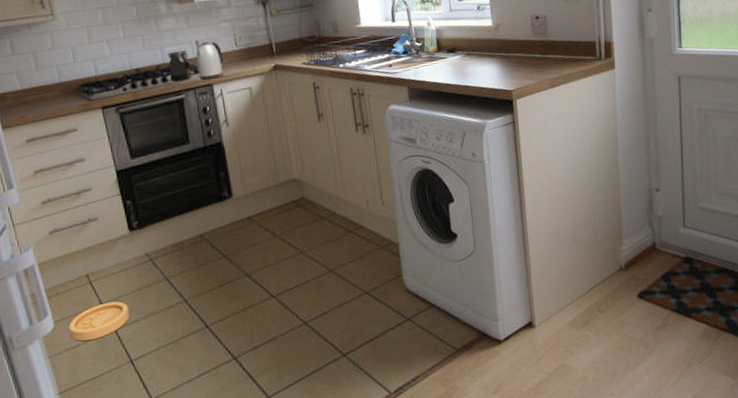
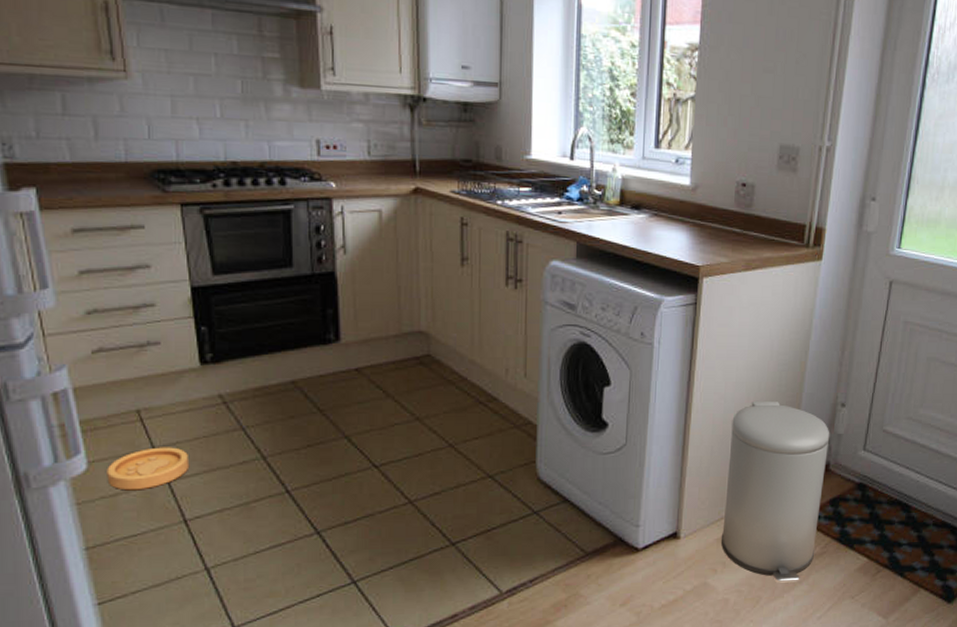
jar: present [167,50,192,82] -> none [277,148,307,188]
kettle: present [195,42,224,80] -> none [314,143,349,192]
pedal bin: none [562,195,657,357] -> present [721,402,830,583]

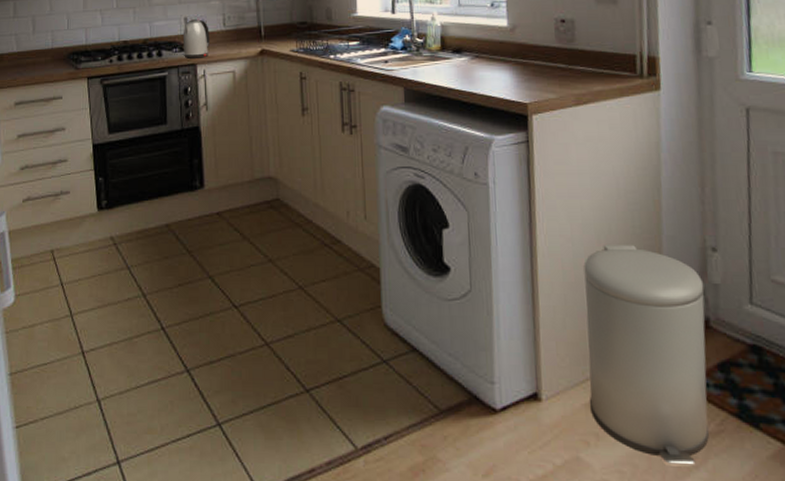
pet bowl: present [107,447,190,491] -> none [28,283,88,322]
kettle: none [314,143,349,192] -> present [182,19,209,59]

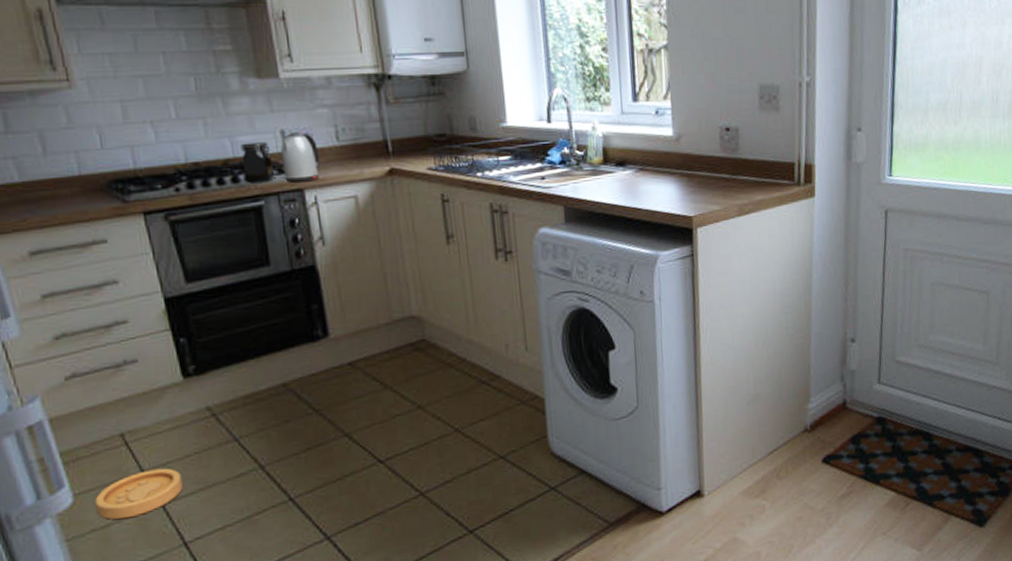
pet bowl: none [28,283,88,322] -> present [94,468,184,520]
jar: none [156,26,178,58] -> present [240,142,276,183]
pedal bin: present [583,245,709,467] -> none [743,345,844,529]

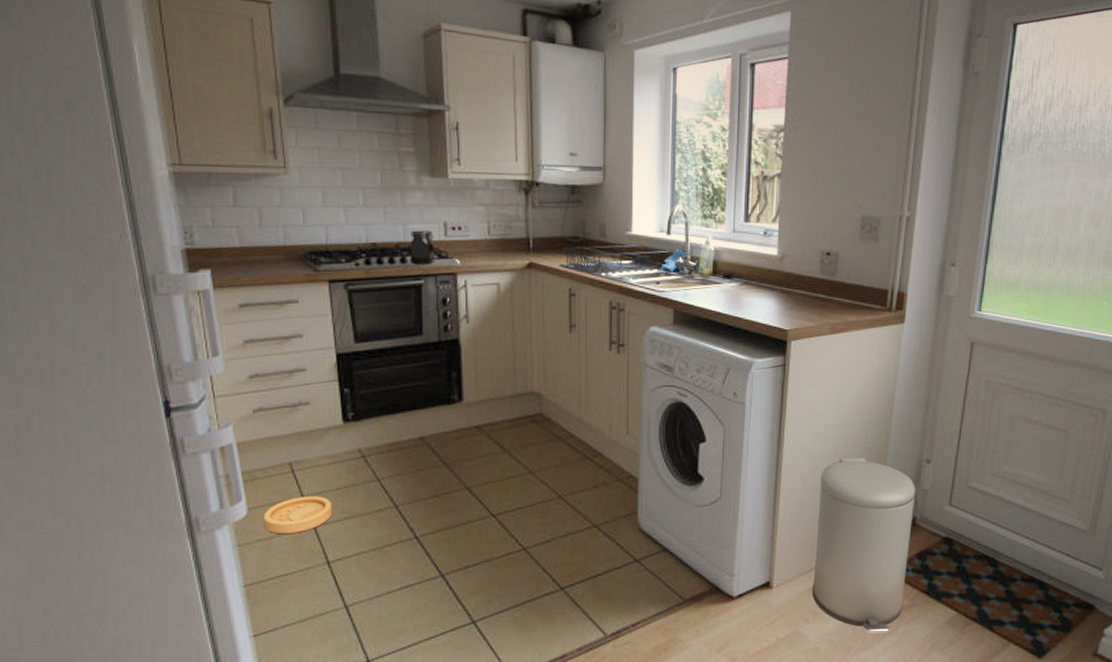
kettle: present [280,132,320,183] -> none [441,225,472,267]
pedal bin: none [743,345,844,529] -> present [812,458,916,633]

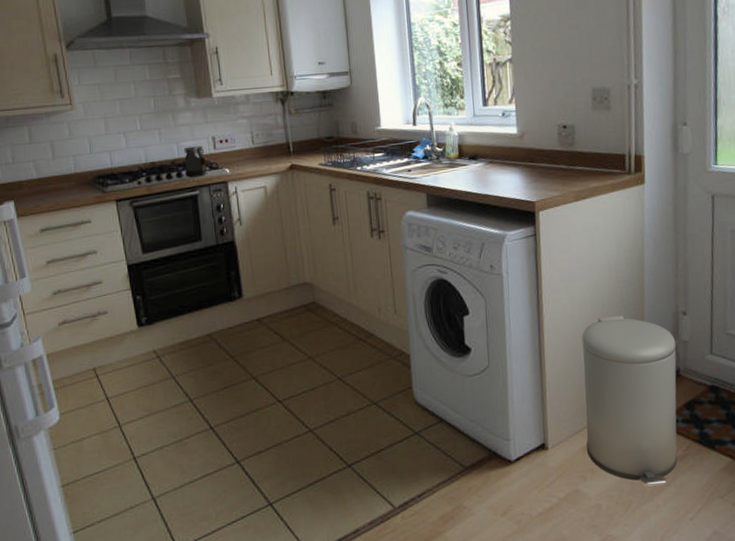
pet bowl: present [263,496,333,534] -> none [74,397,135,436]

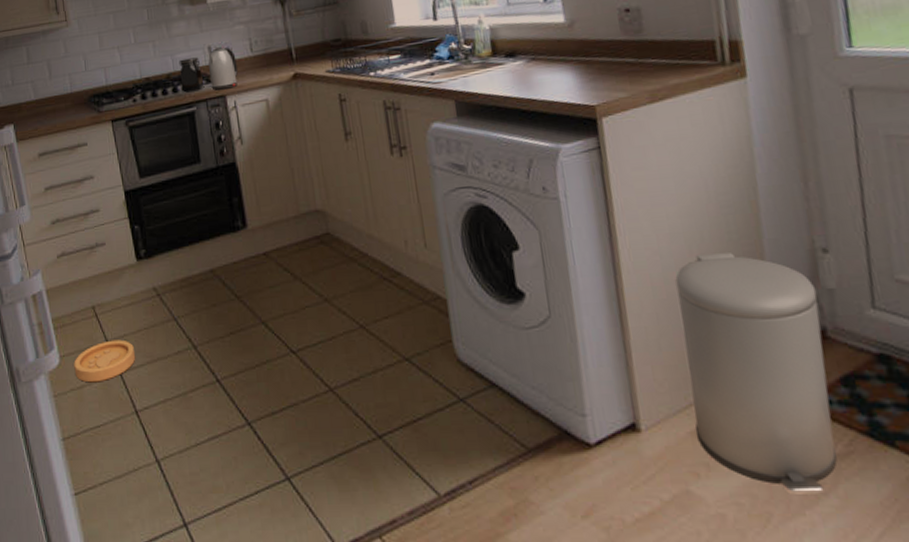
pet bowl: none [74,397,135,436] -> present [74,339,136,383]
kettle: none [211,138,239,177] -> present [208,47,238,91]

